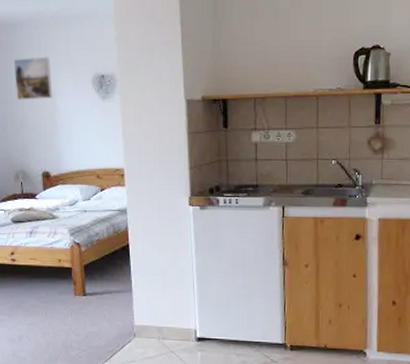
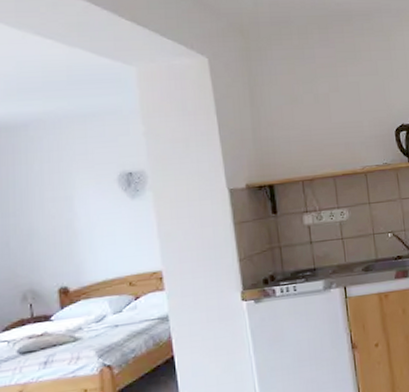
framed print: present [13,57,53,100] -> none [17,158,69,209]

